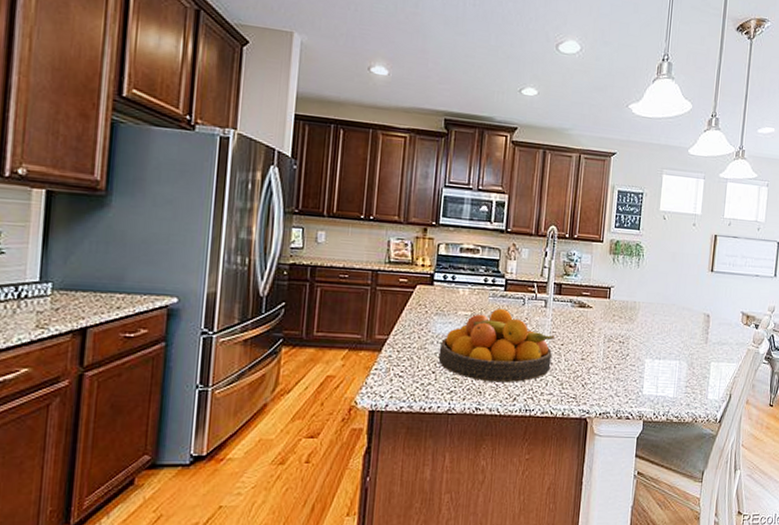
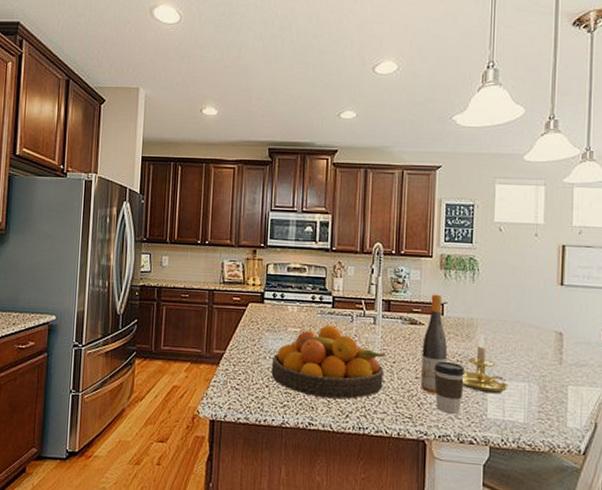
wine bottle: none [586,278,612,374] -> present [421,294,448,394]
coffee cup: none [598,342,627,392] -> present [434,361,466,414]
candle holder: none [623,315,663,372] -> present [462,333,509,394]

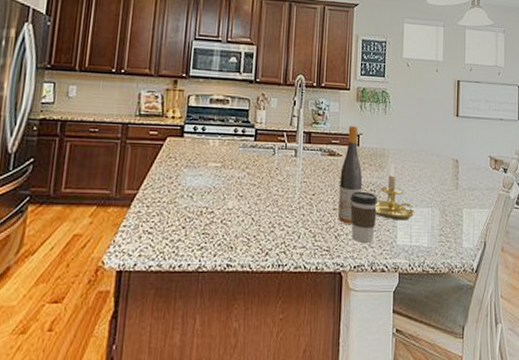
fruit bowl: present [271,325,386,400] -> none [188,158,306,237]

